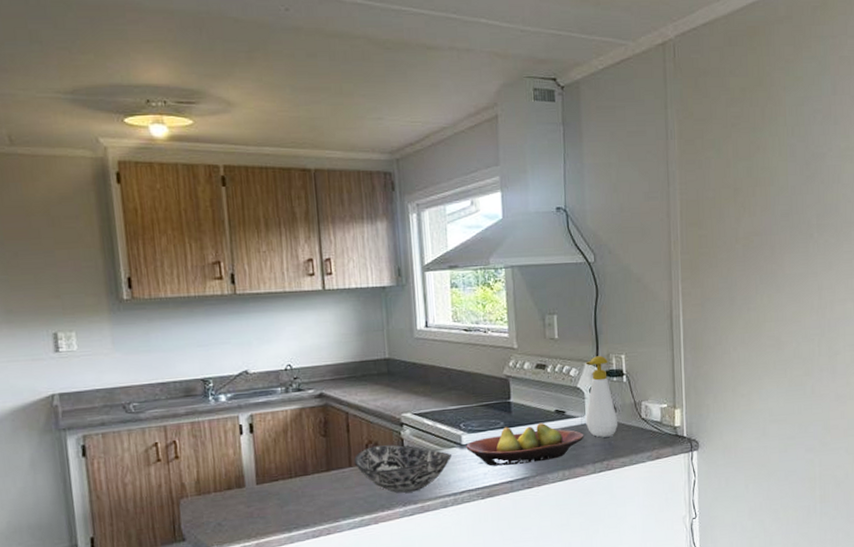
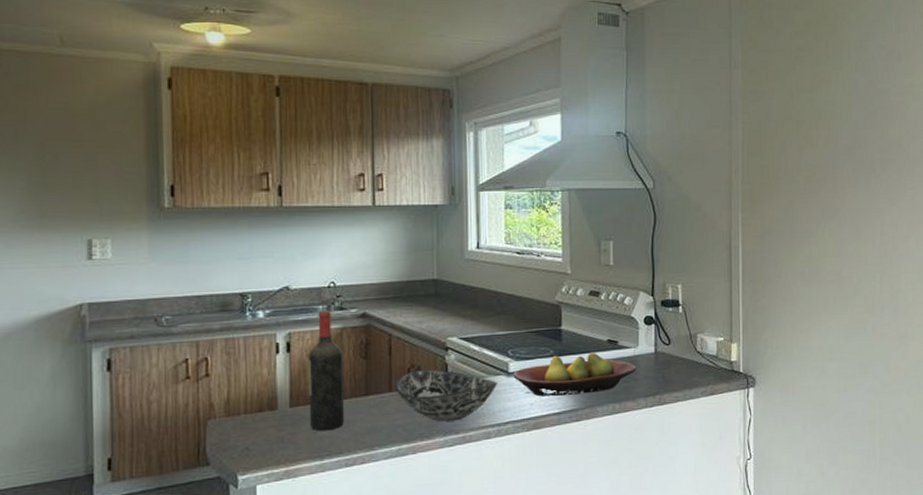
wine bottle: none [271,392,309,506] -> present [309,310,345,431]
soap bottle: present [586,356,618,438] -> none [639,285,673,370]

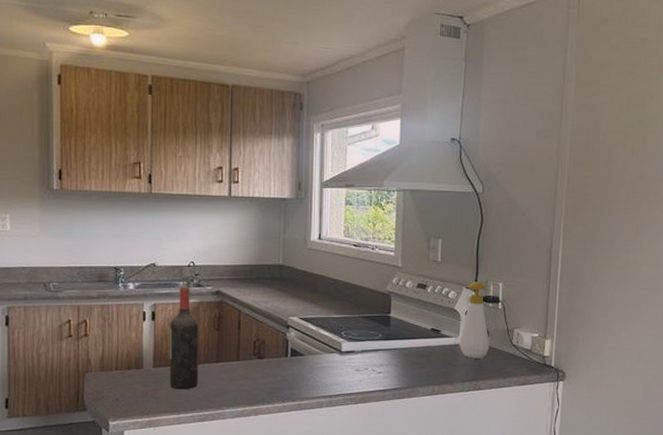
bowl: present [394,370,498,422] -> none [241,344,332,390]
fruit bowl: present [513,352,637,397] -> none [345,338,456,375]
soap bottle: none [639,285,673,370] -> present [459,281,490,359]

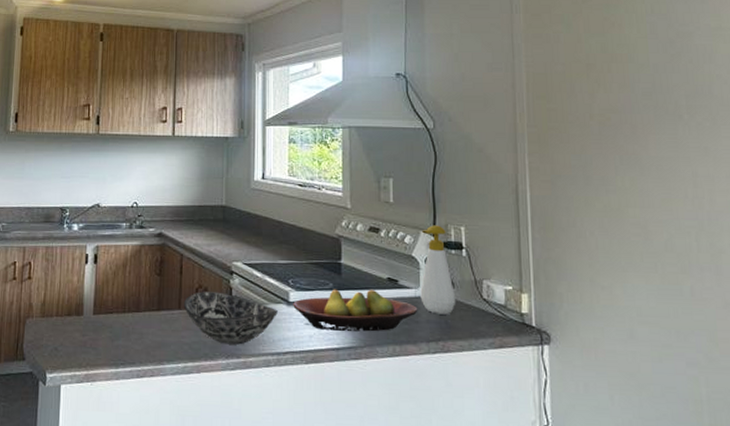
wine bottle: present [169,286,199,390] -> none [108,227,141,341]
bowl: none [241,344,332,390] -> present [183,291,279,345]
fruit bowl: none [345,338,456,375] -> present [293,289,418,332]

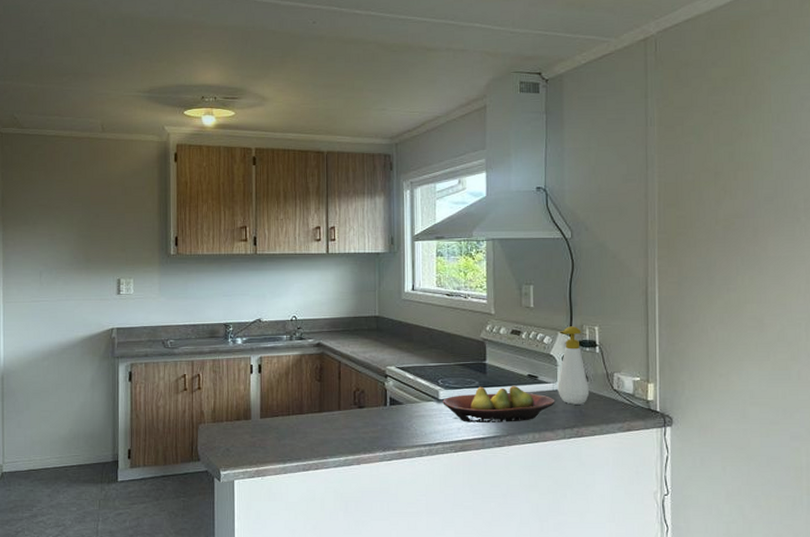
bowl: present [183,291,279,345] -> none [342,394,430,439]

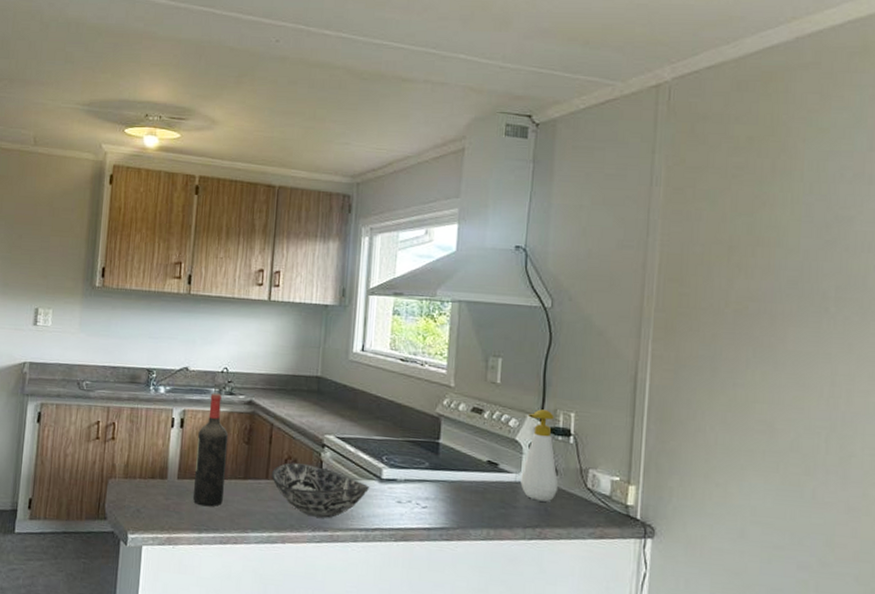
wine bottle: none [275,339,303,440] -> present [192,393,229,507]
bowl: none [342,394,430,439] -> present [271,462,370,518]
fruit bowl: present [443,385,555,422] -> none [385,468,517,514]

